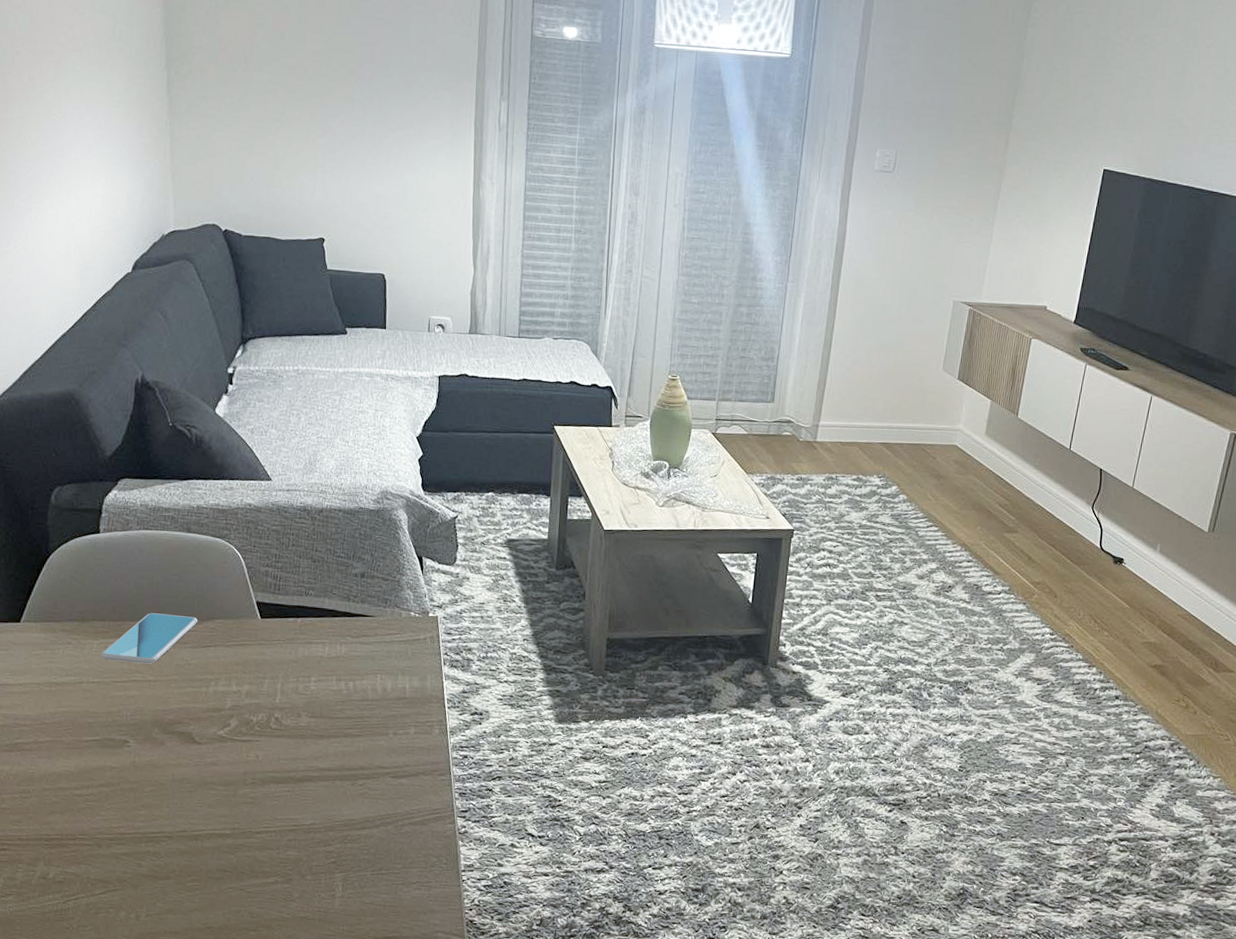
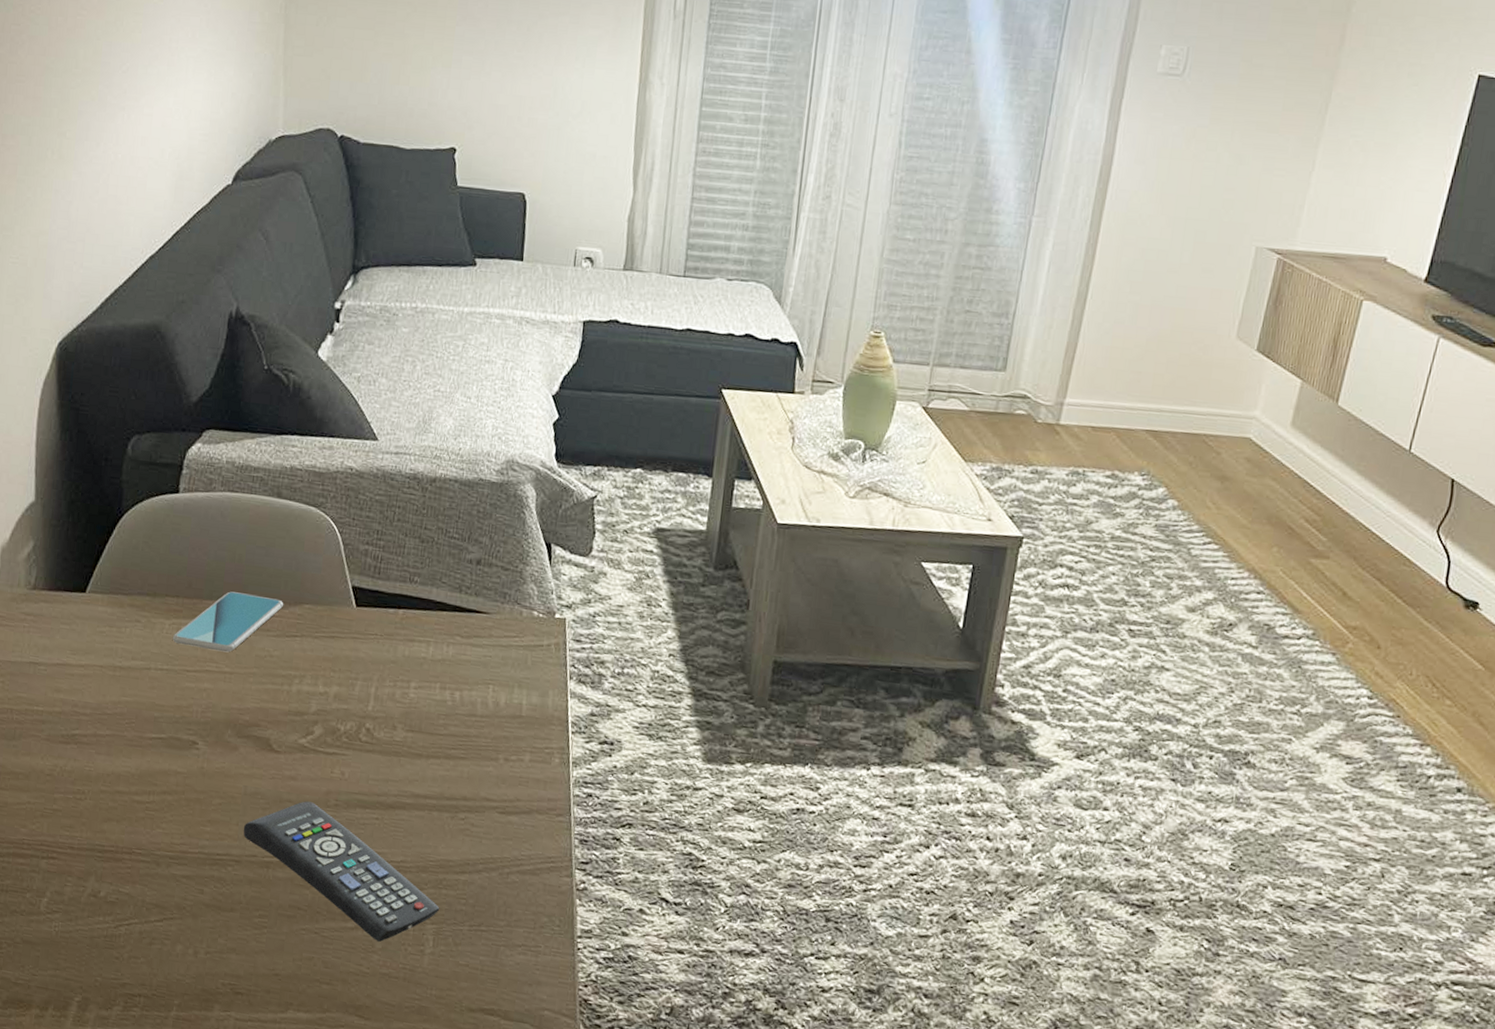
remote control: none [173,782,346,891] -> present [243,801,440,942]

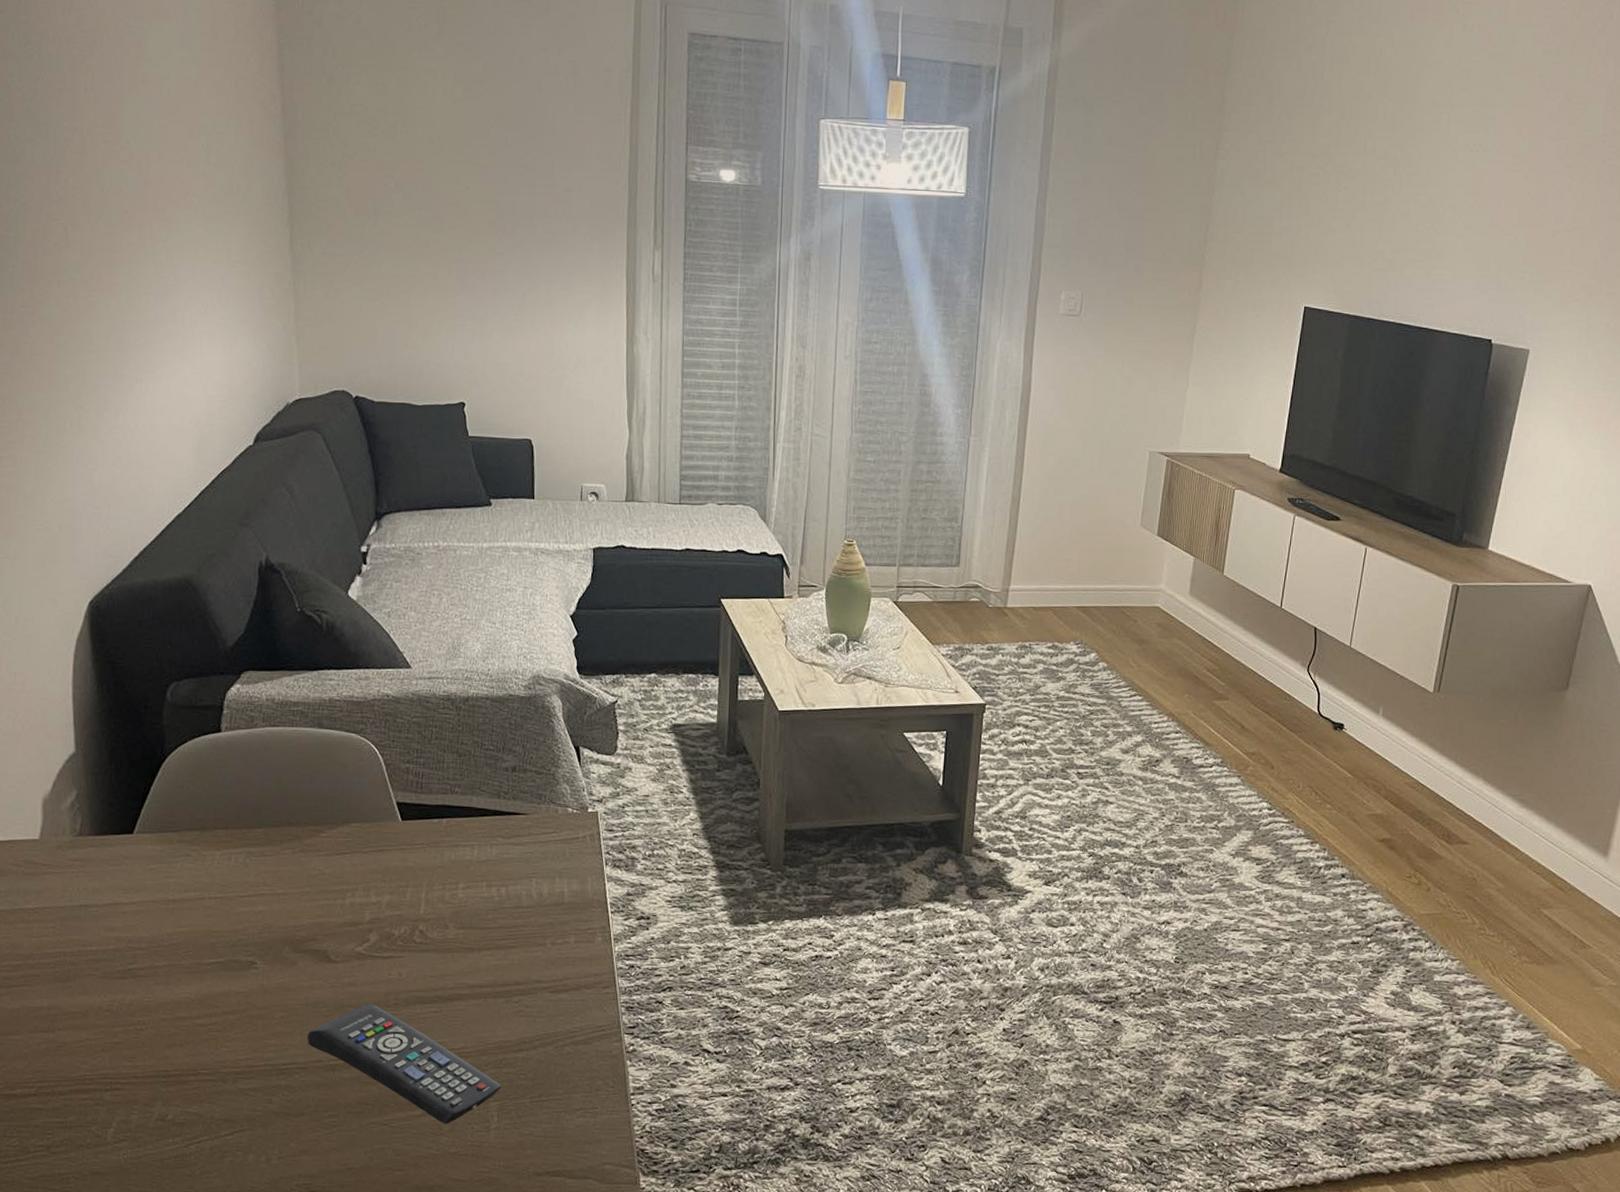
smartphone: present [172,591,284,653] -> none [224,818,332,875]

